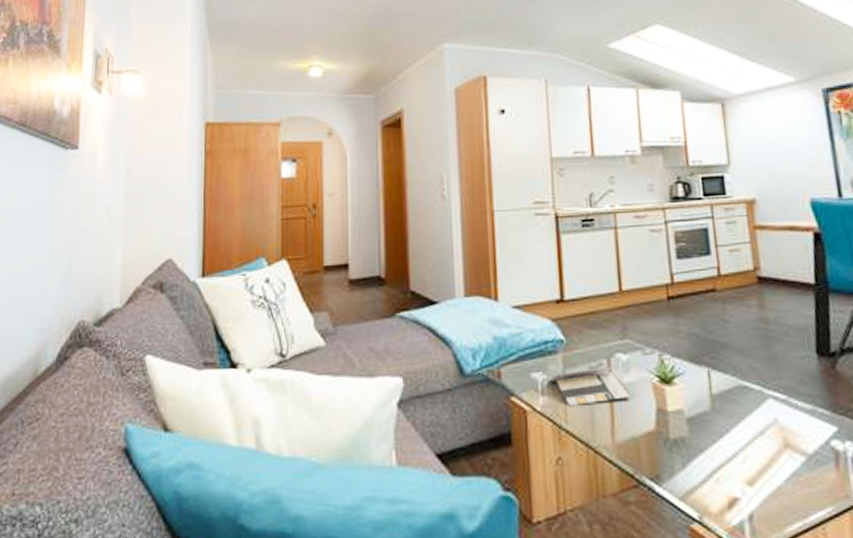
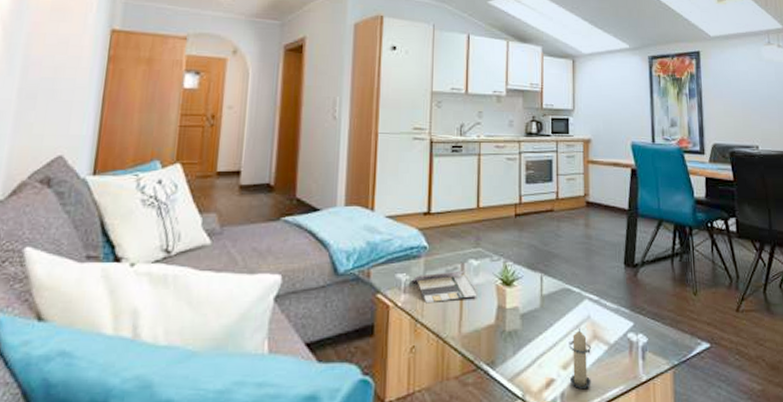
candle: none [752,435,788,510] -> present [569,328,592,388]

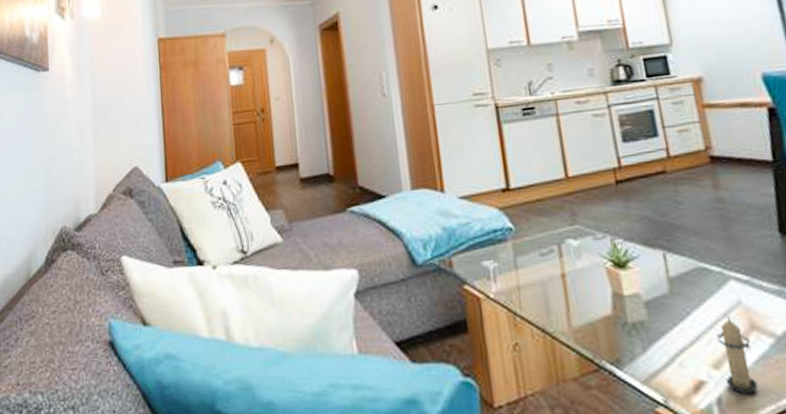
brochure: present [411,270,479,304] -> none [500,252,586,294]

